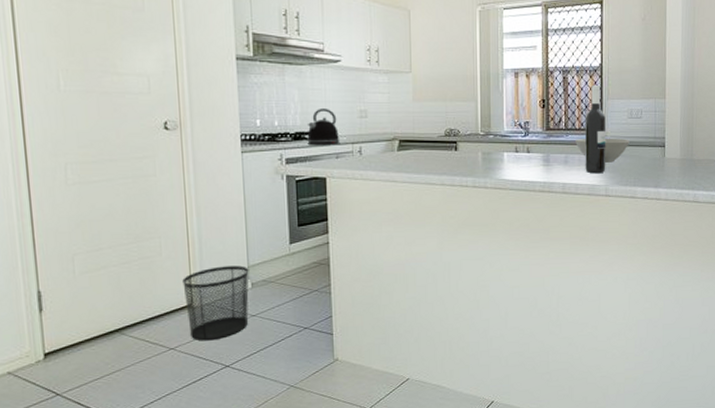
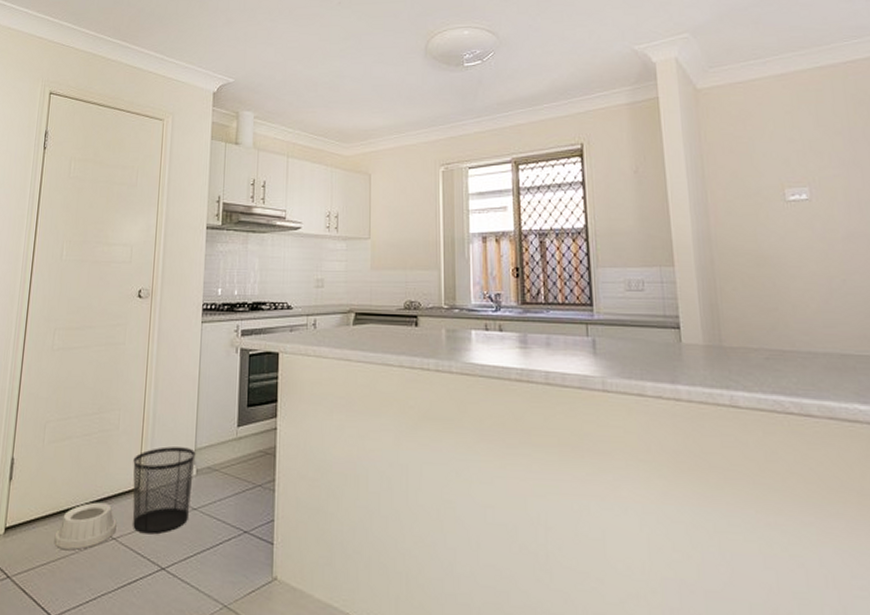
pet bowl: none [104,320,173,365] -> present [54,502,117,551]
kettle: present [307,107,340,146] -> none [263,276,296,317]
bowl: present [575,138,630,164] -> none [559,315,630,349]
wine bottle: present [585,85,607,173] -> none [570,251,601,360]

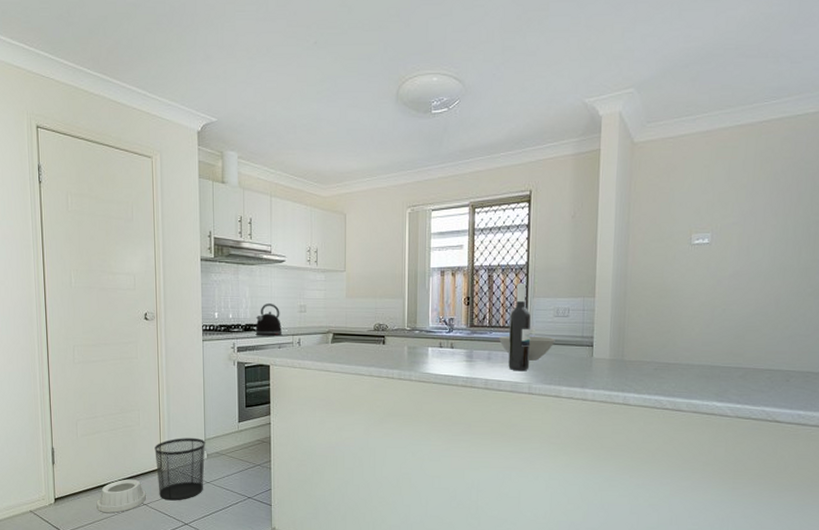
kettle: none [263,276,296,317] -> present [255,302,283,337]
bowl: none [559,315,630,349] -> present [499,336,555,362]
wine bottle: none [570,251,601,360] -> present [508,284,531,370]

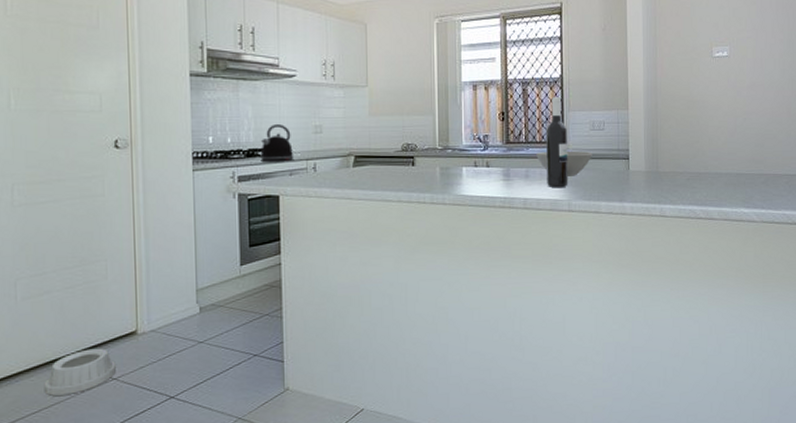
waste bin: present [154,438,206,501] -> none [128,289,198,370]

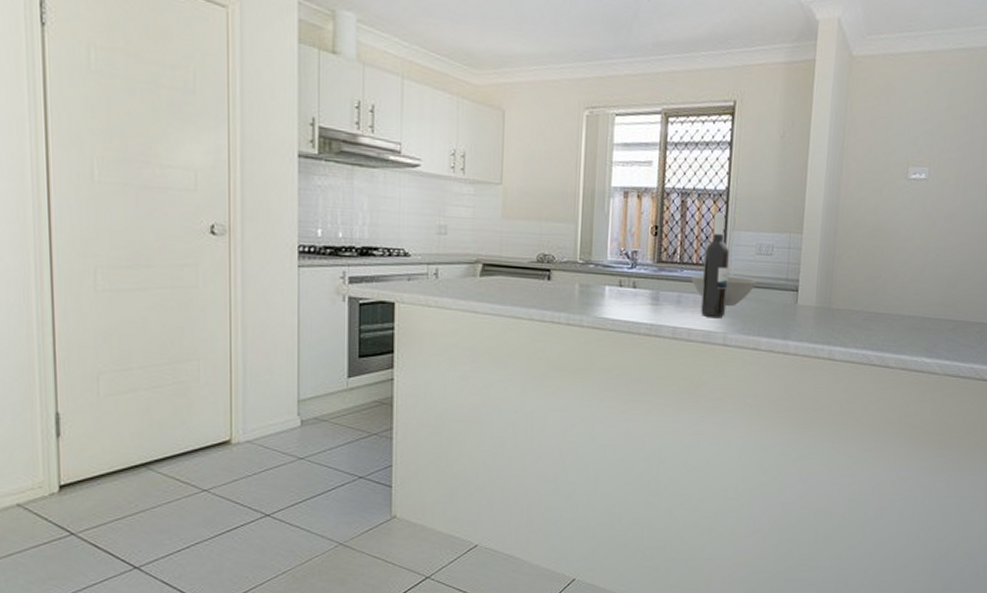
pet bowl: present [44,348,116,397] -> none [128,455,207,504]
kettle: present [260,123,294,163] -> none [375,219,414,264]

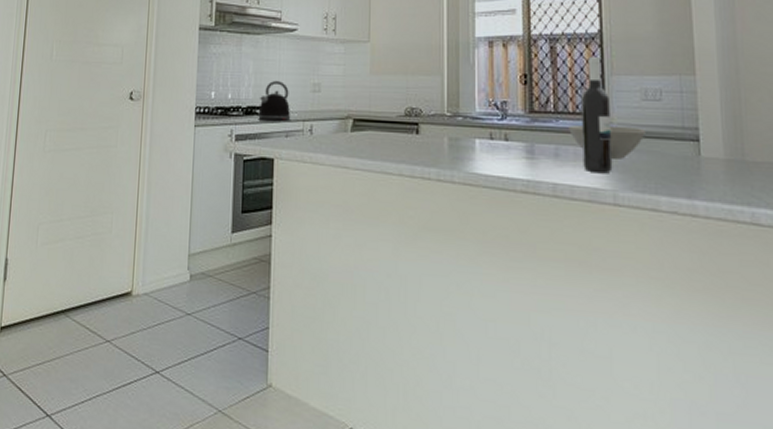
kettle: none [375,219,414,264] -> present [258,80,291,122]

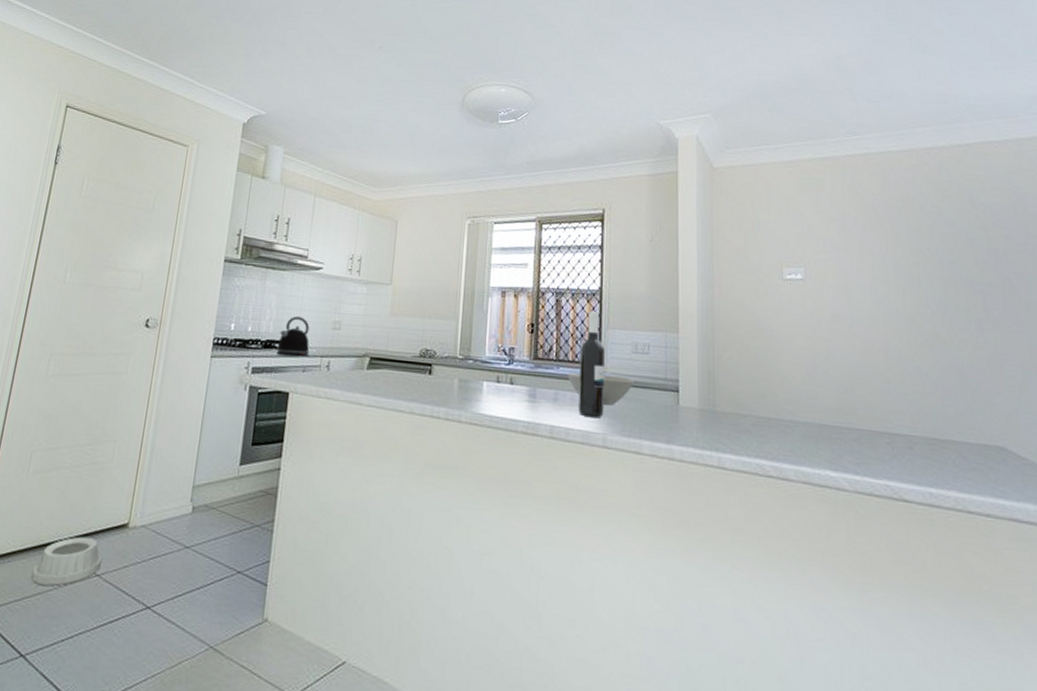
pet bowl: none [49,304,111,352] -> present [31,536,102,587]

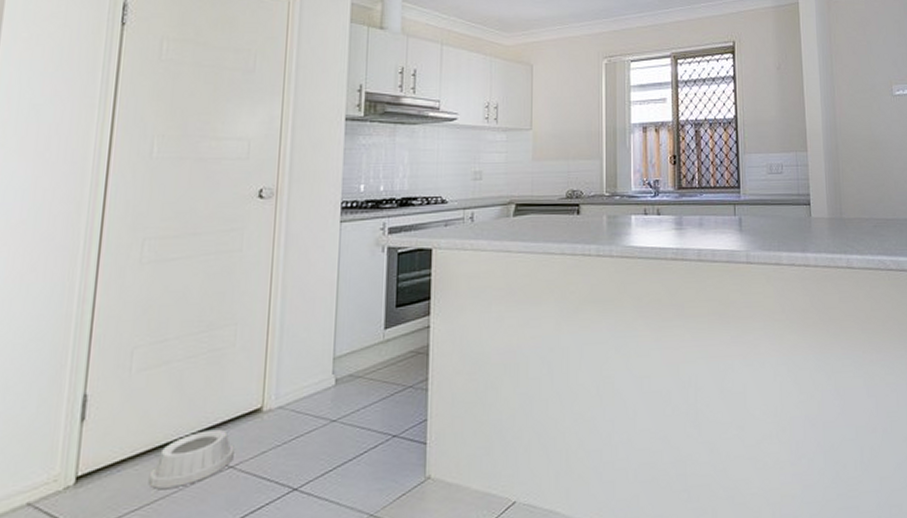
kettle: present [276,315,310,357] -> none [414,169,451,212]
bowl: present [568,373,634,407] -> none [711,196,771,226]
wine bottle: present [578,311,606,417] -> none [721,139,746,237]

